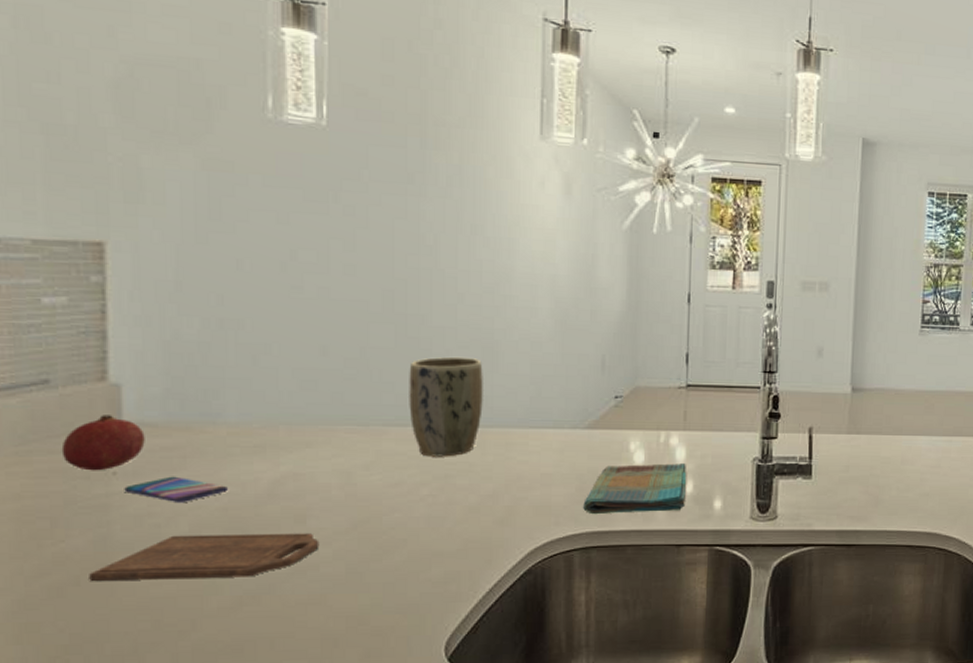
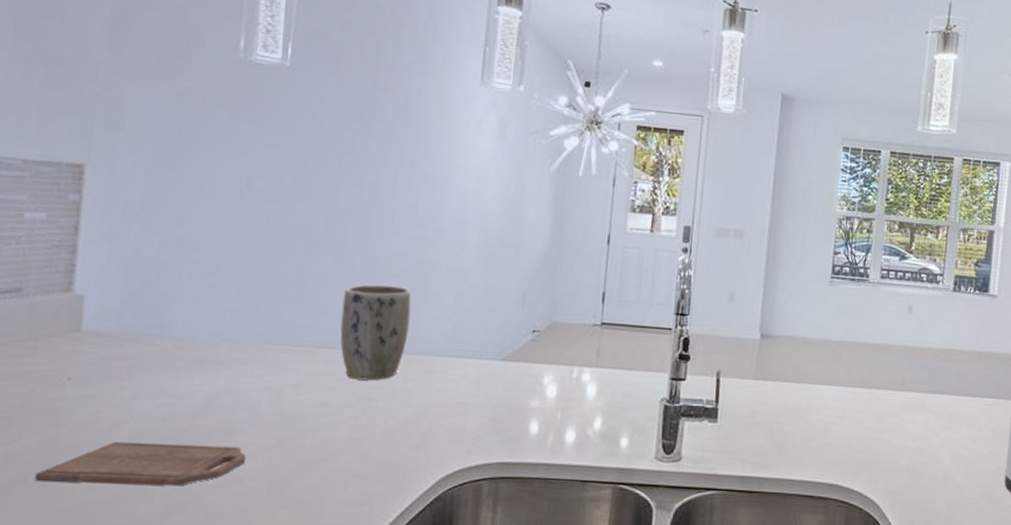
fruit: present [61,415,145,471] -> none [24,323,100,376]
smartphone: present [124,476,229,504] -> none [75,384,170,411]
dish towel: present [583,463,687,515] -> none [495,398,596,447]

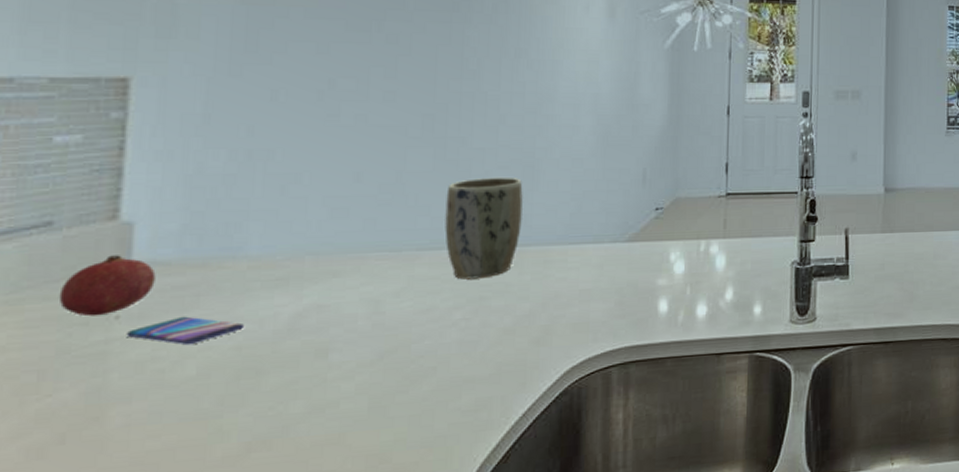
fruit: none [24,323,100,376] -> present [58,255,156,316]
cutting board: present [35,441,246,486] -> none [76,368,341,438]
smartphone: none [75,384,170,411] -> present [126,316,245,346]

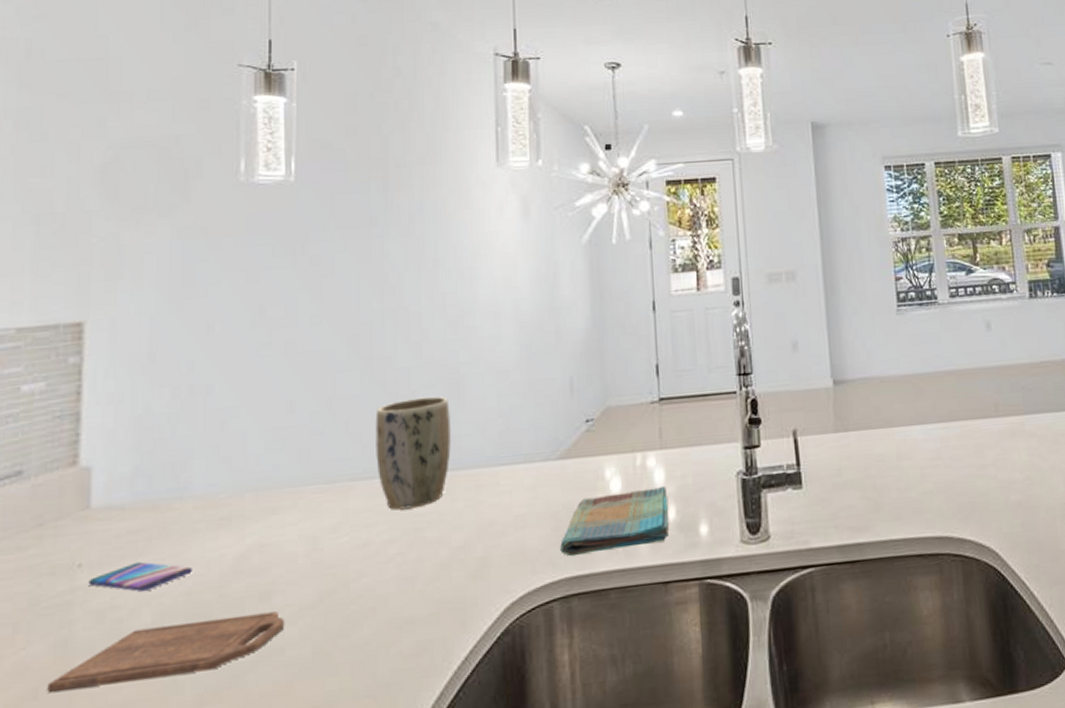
fruit: present [58,255,156,316] -> none [29,501,112,566]
cutting board: none [76,368,341,438] -> present [47,611,285,692]
dish towel: none [622,271,727,329] -> present [560,487,669,557]

